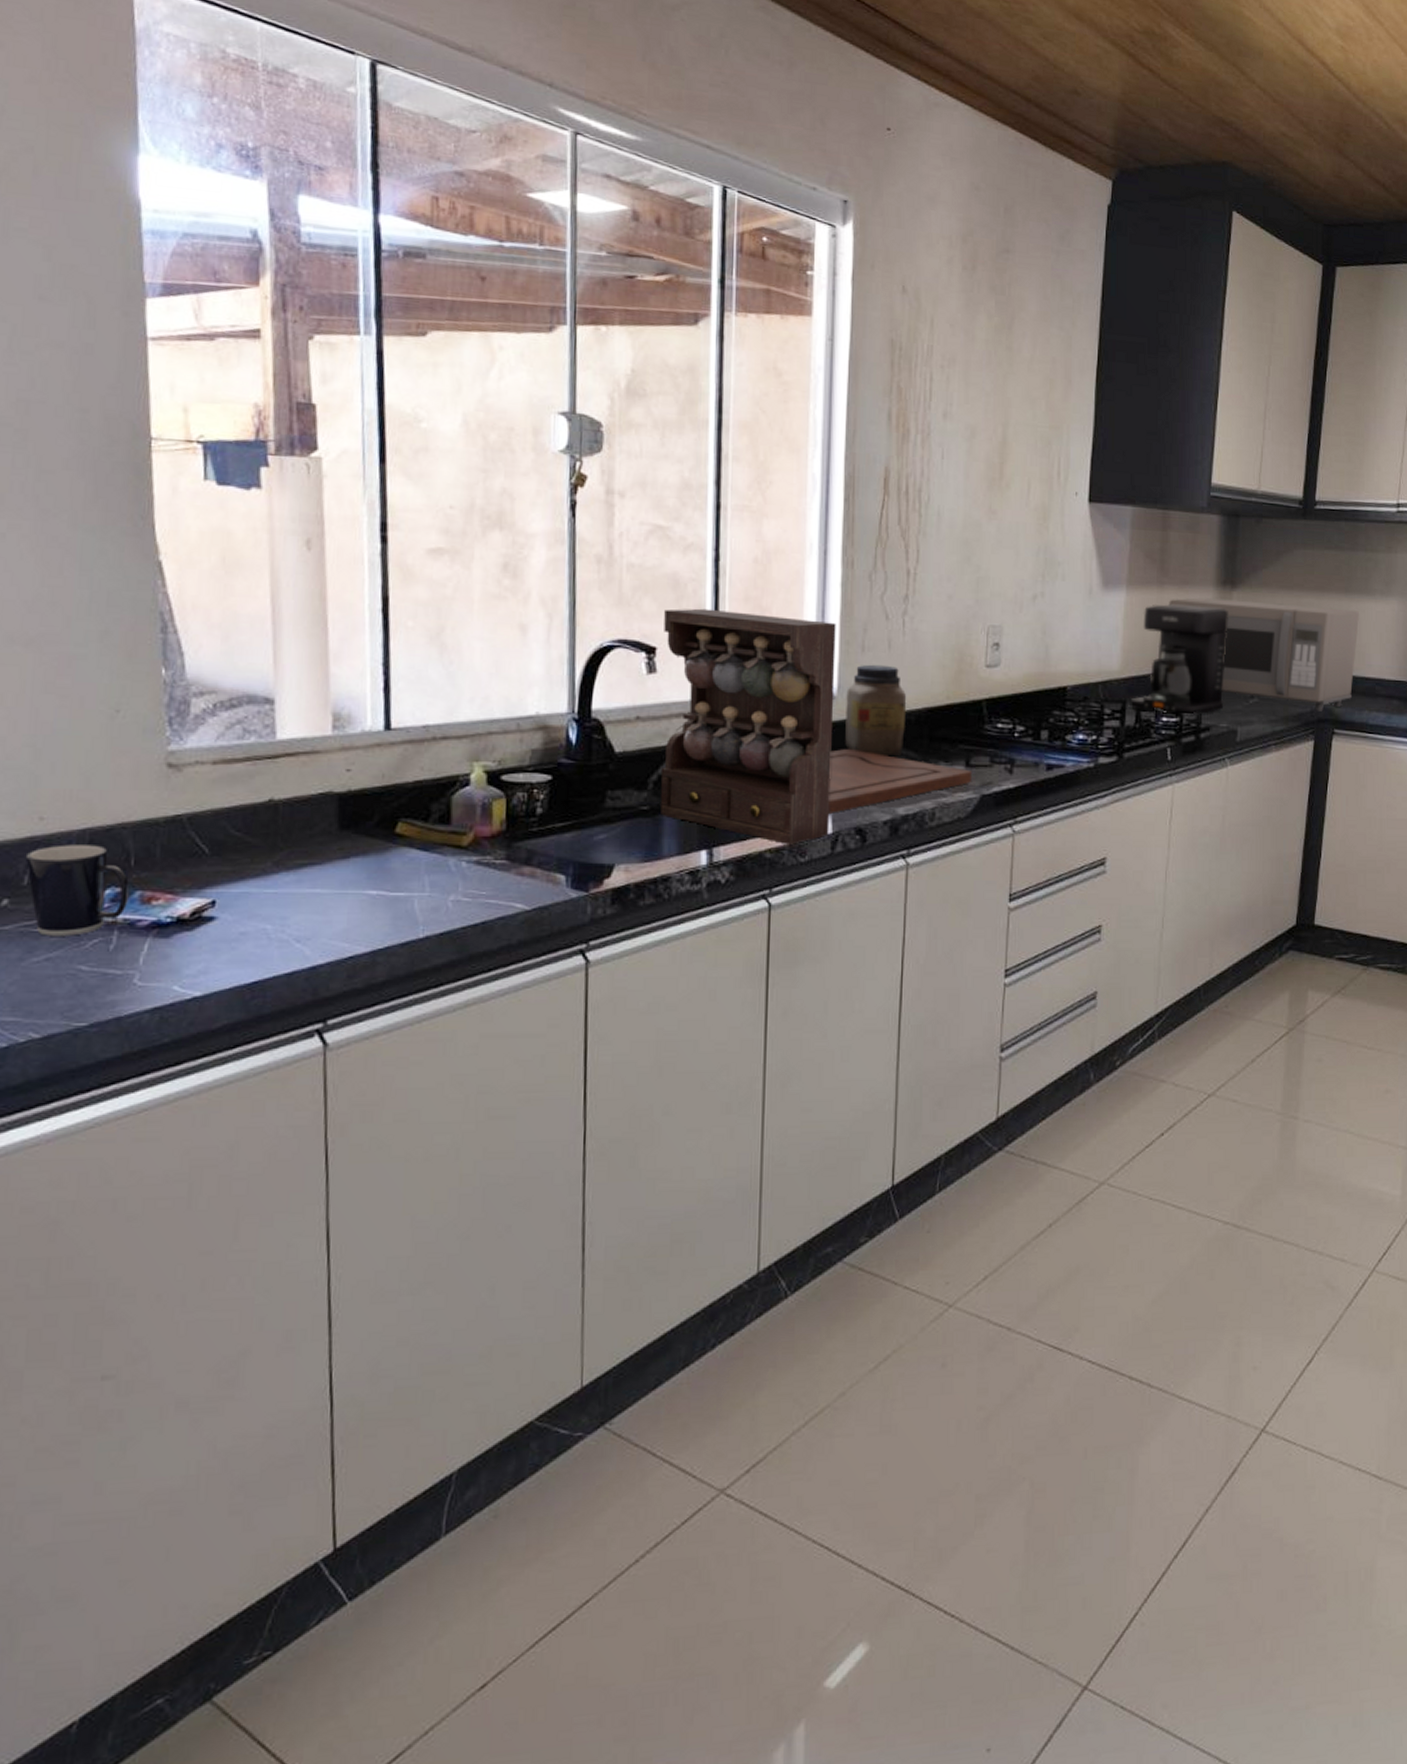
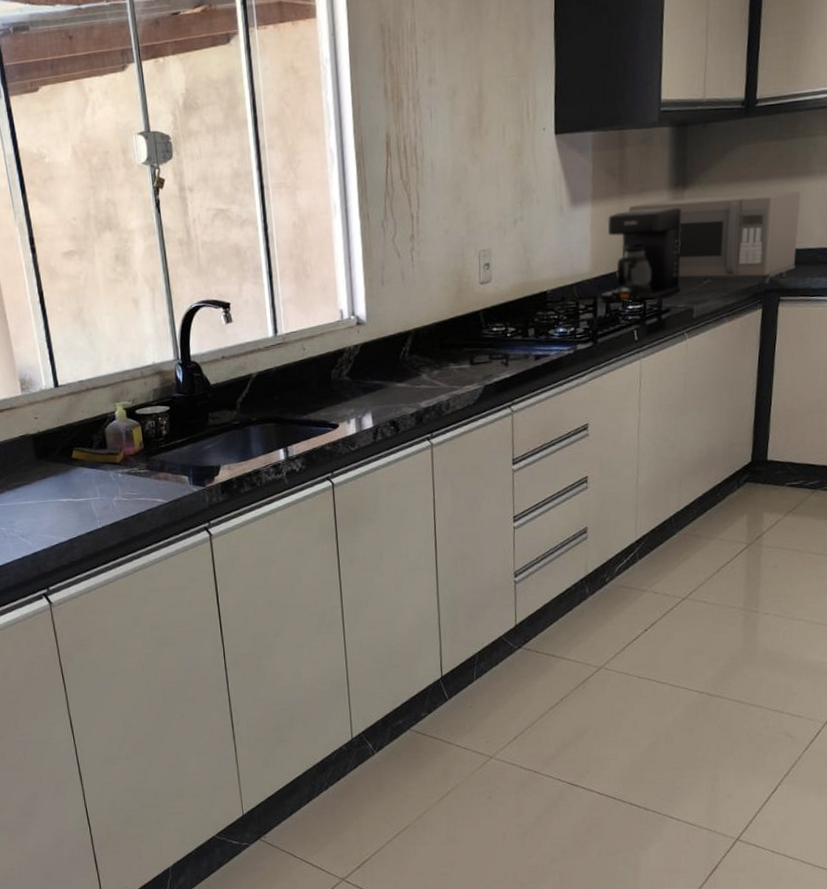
spice rack: present [660,608,836,845] -> none [232,265,371,439]
cutting board: present [828,749,973,813] -> none [365,362,477,412]
jar: present [845,664,907,757] -> none [373,293,421,365]

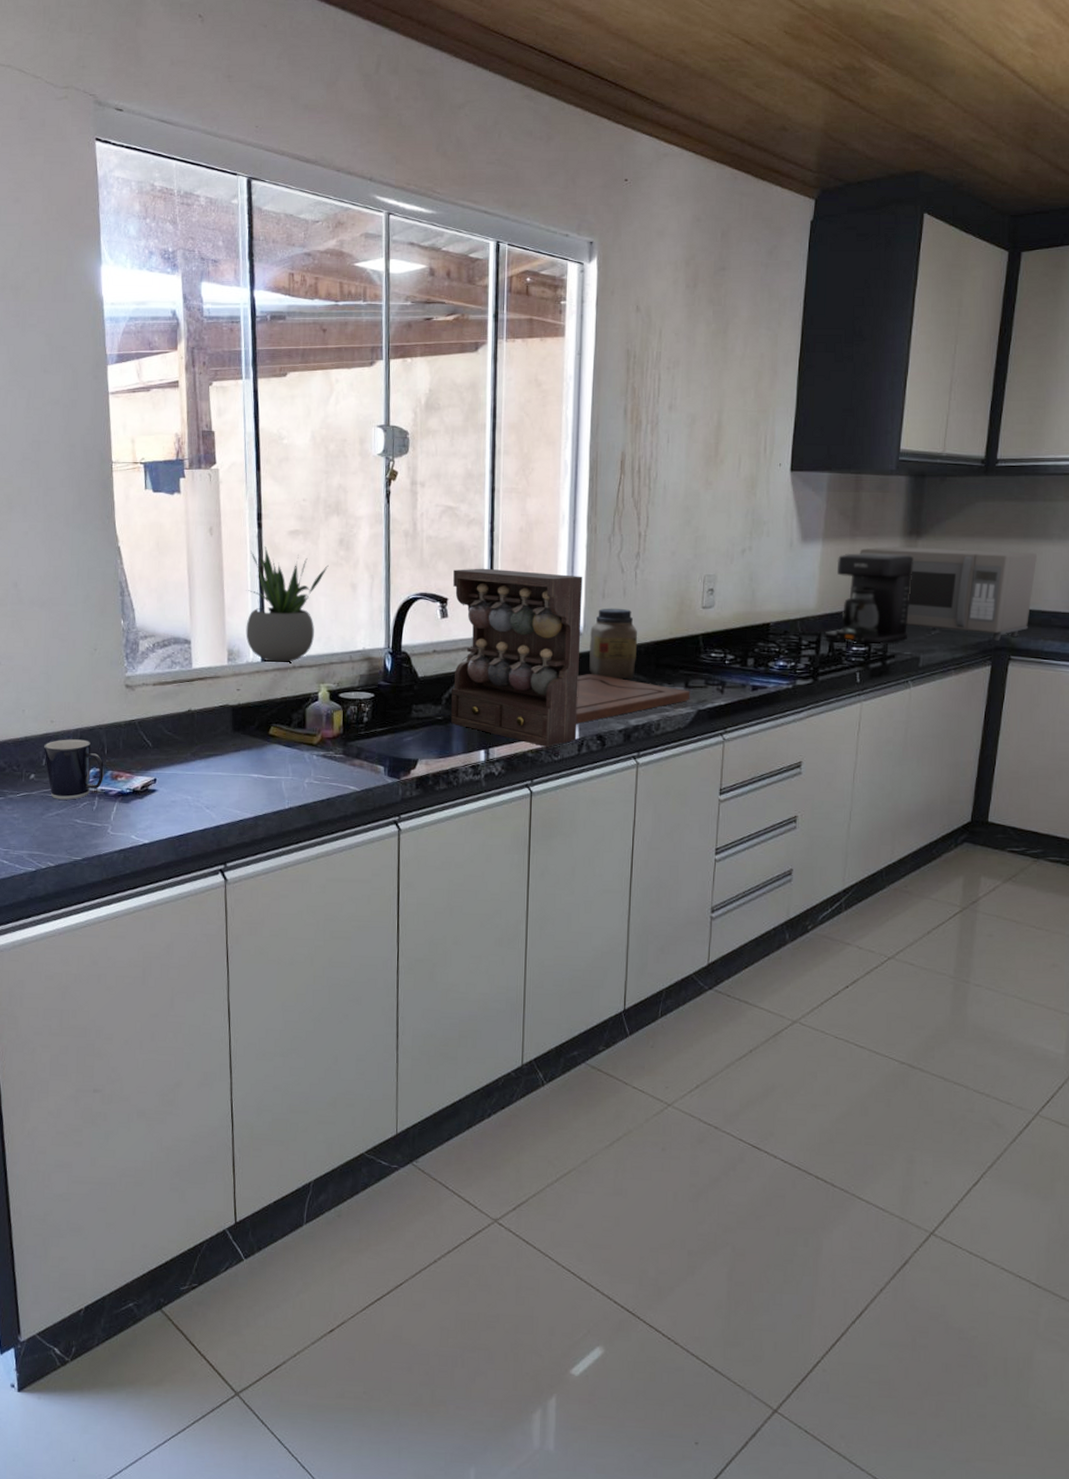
potted plant: none [28,271,108,387] -> present [245,546,329,663]
spice rack: none [232,265,371,439] -> present [451,568,583,747]
cutting board: none [365,362,477,412] -> present [576,674,691,724]
jar: none [373,293,421,365] -> present [589,608,638,680]

